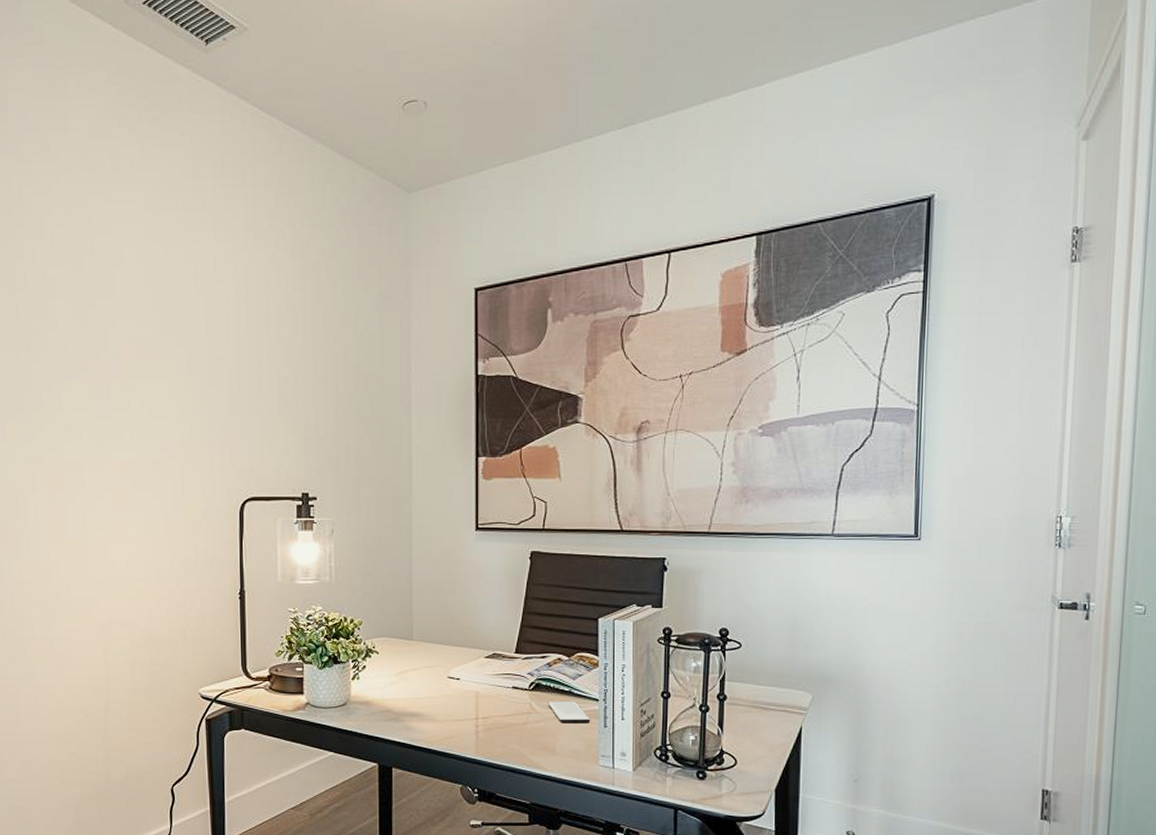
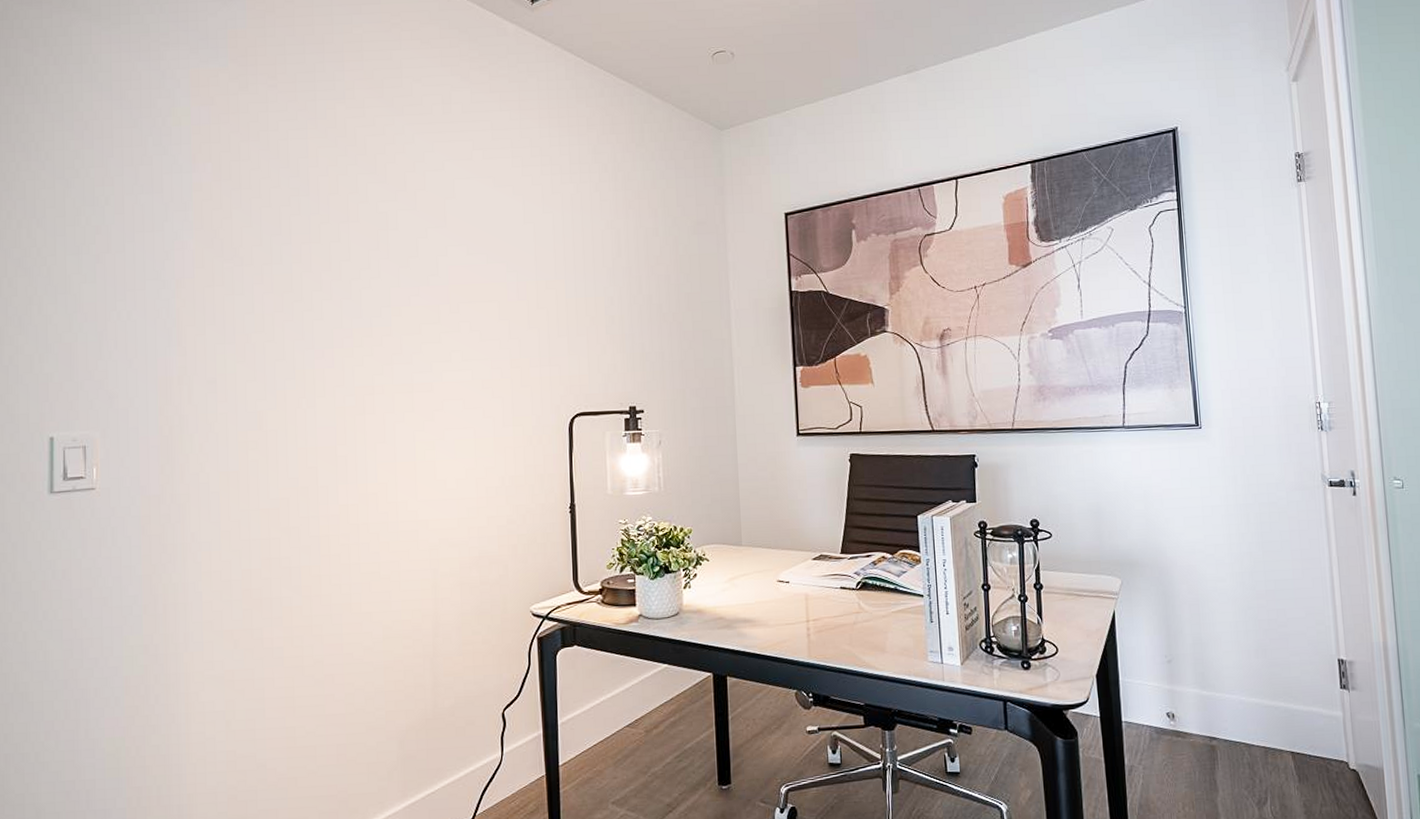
phone: present [548,702,591,724] -> none [875,598,917,621]

